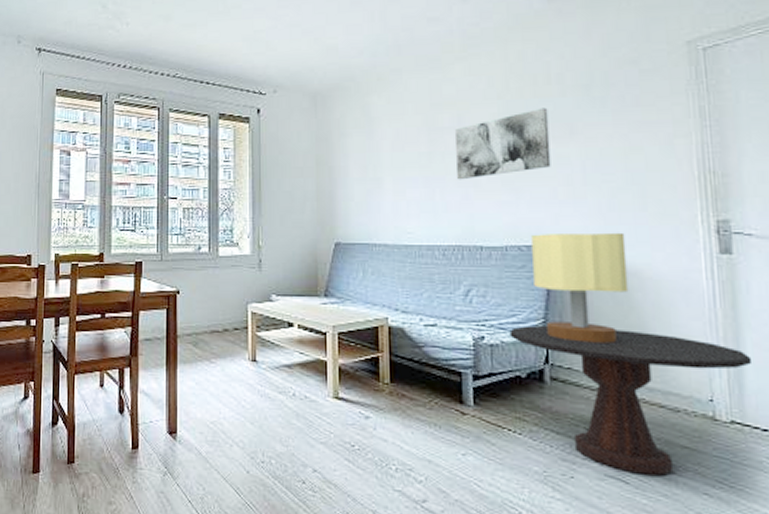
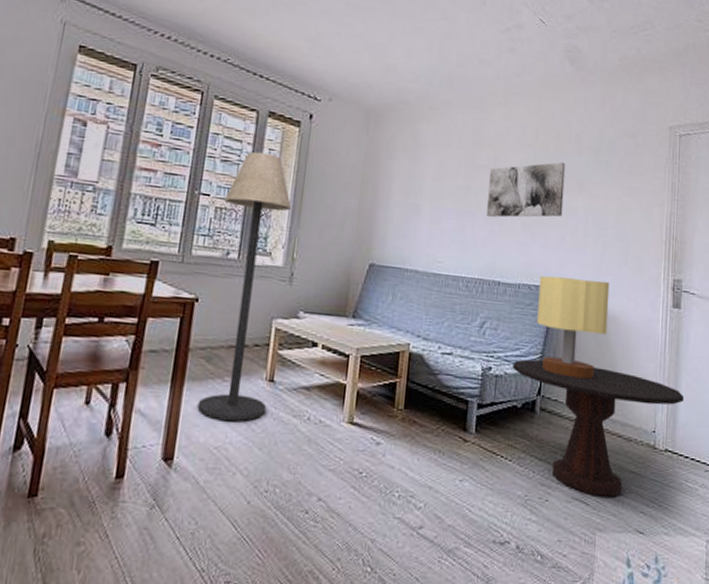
floor lamp: none [190,152,253,398] -> present [197,151,292,421]

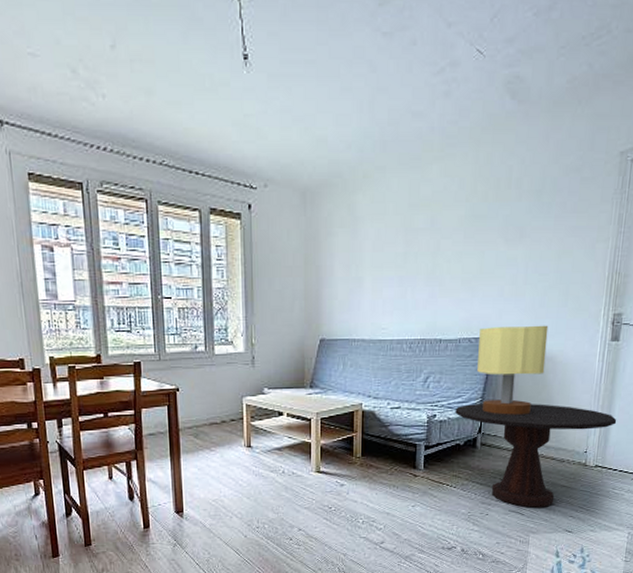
floor lamp: present [197,151,292,421] -> none [184,250,249,480]
wall art: present [487,162,566,218] -> none [426,211,506,280]

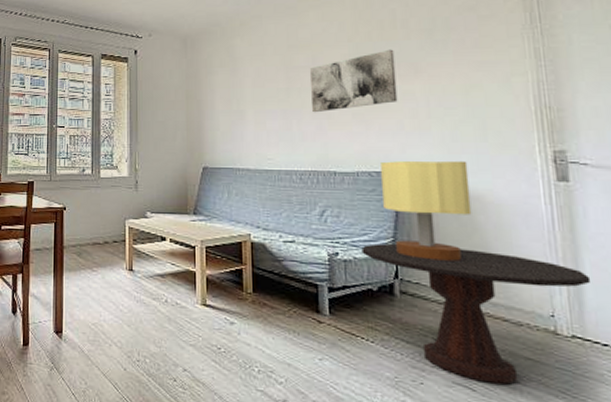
wall art: none [426,211,506,280] -> present [309,49,398,113]

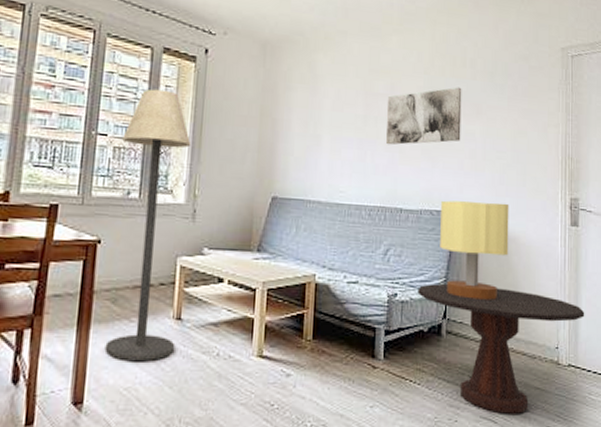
floor lamp: none [75,87,130,303] -> present [104,89,192,361]

